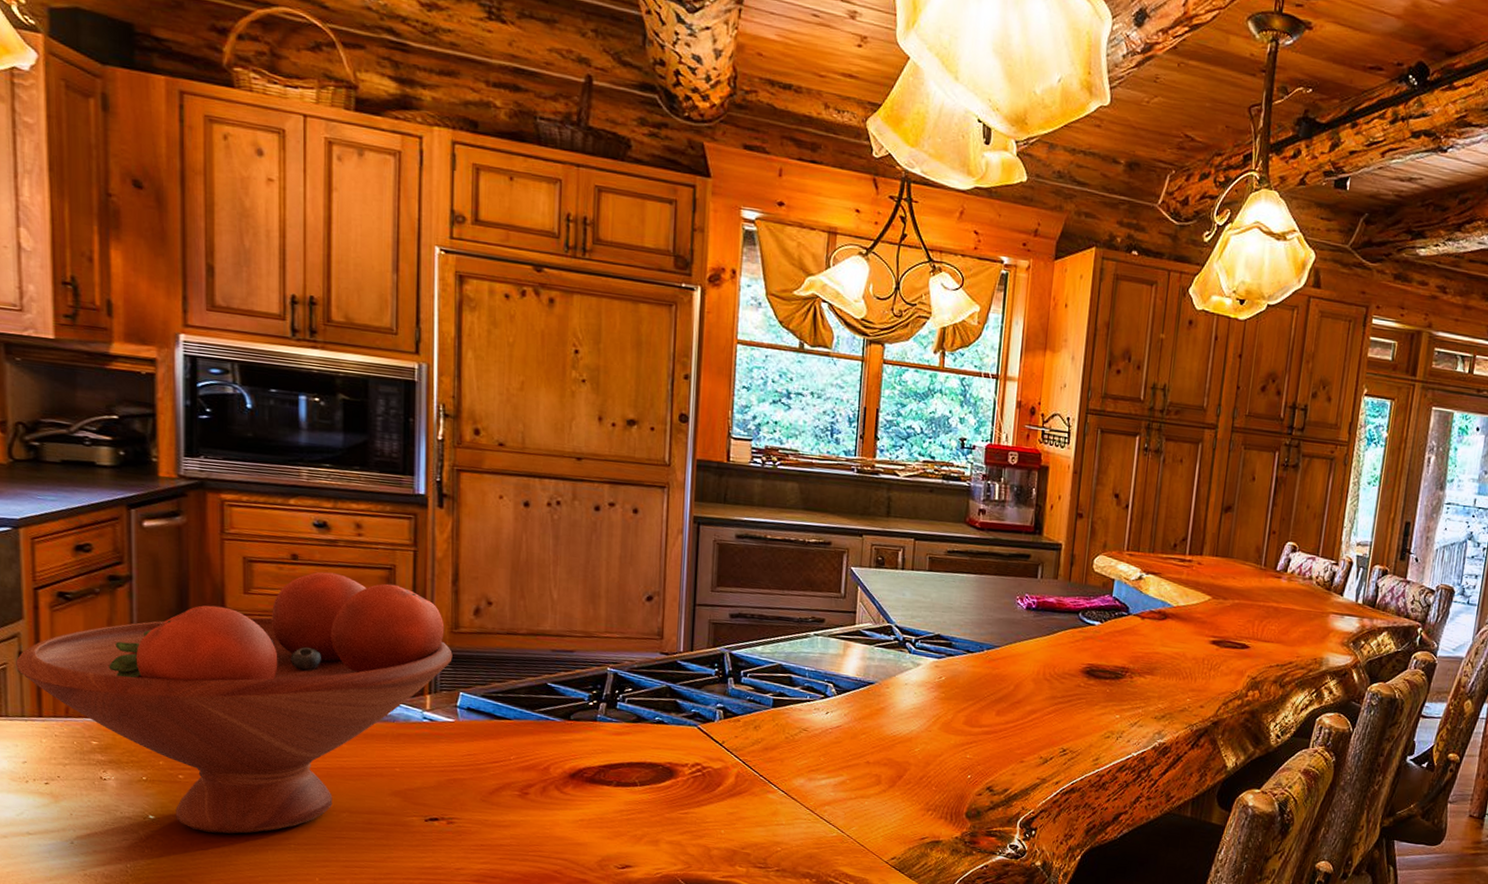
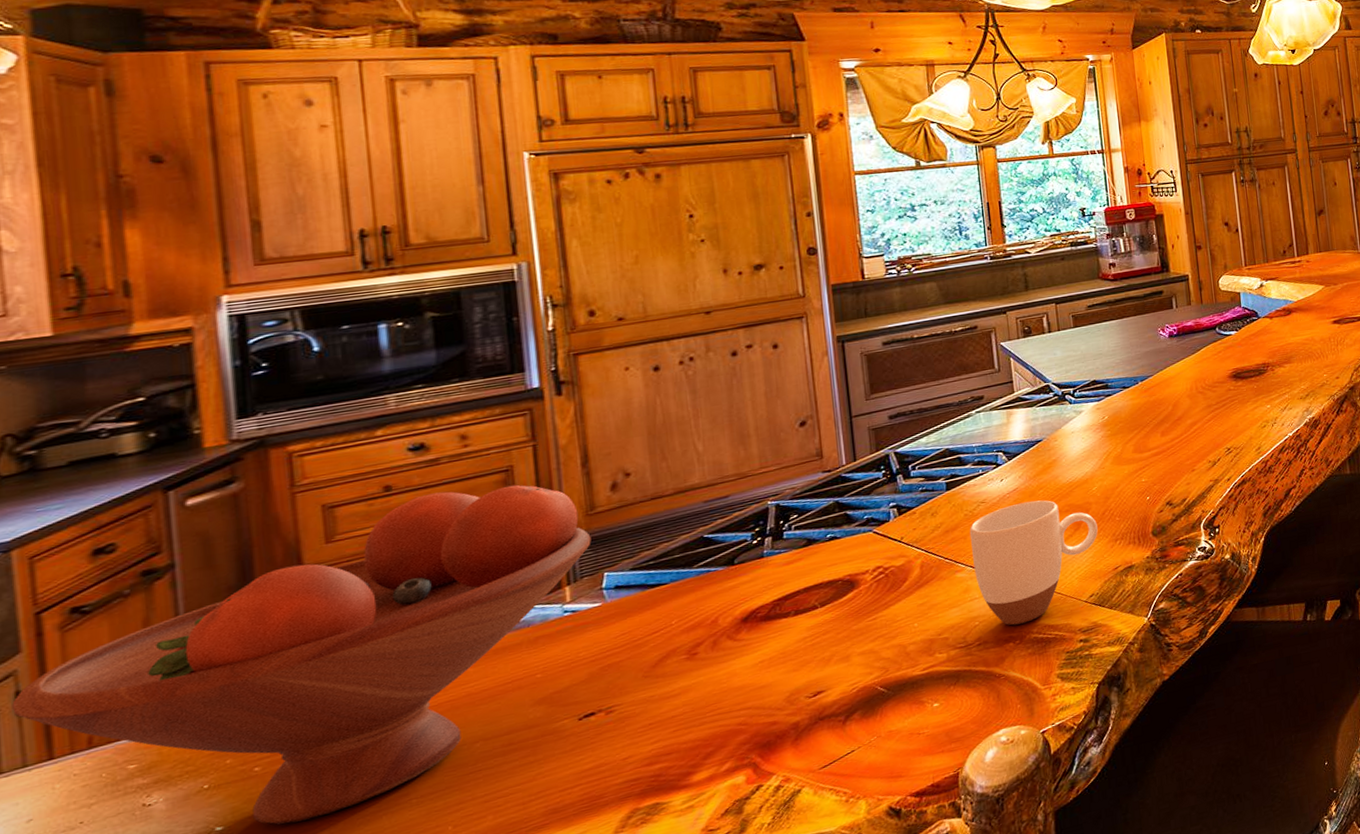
mug: none [785,741,913,864] -> present [969,500,1098,626]

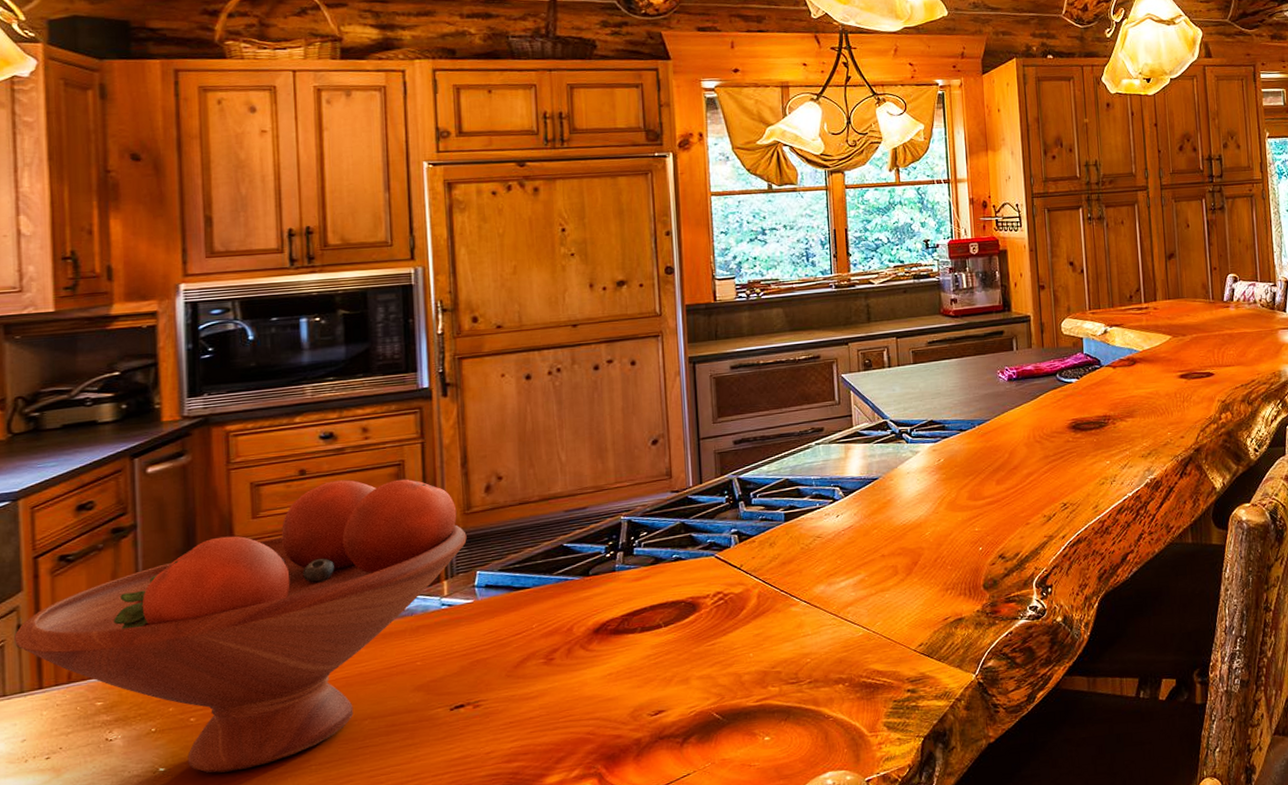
mug: present [969,500,1098,626] -> none [805,540,929,667]

